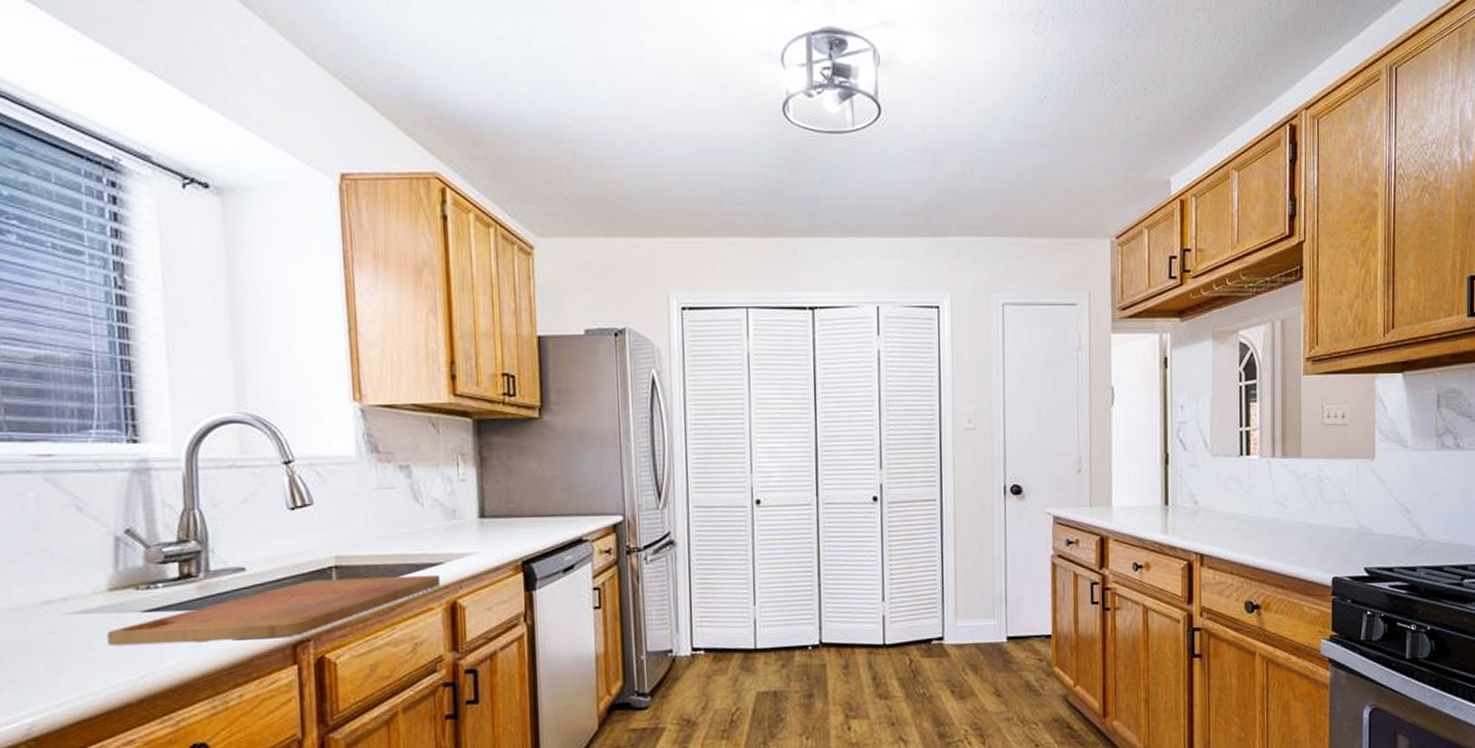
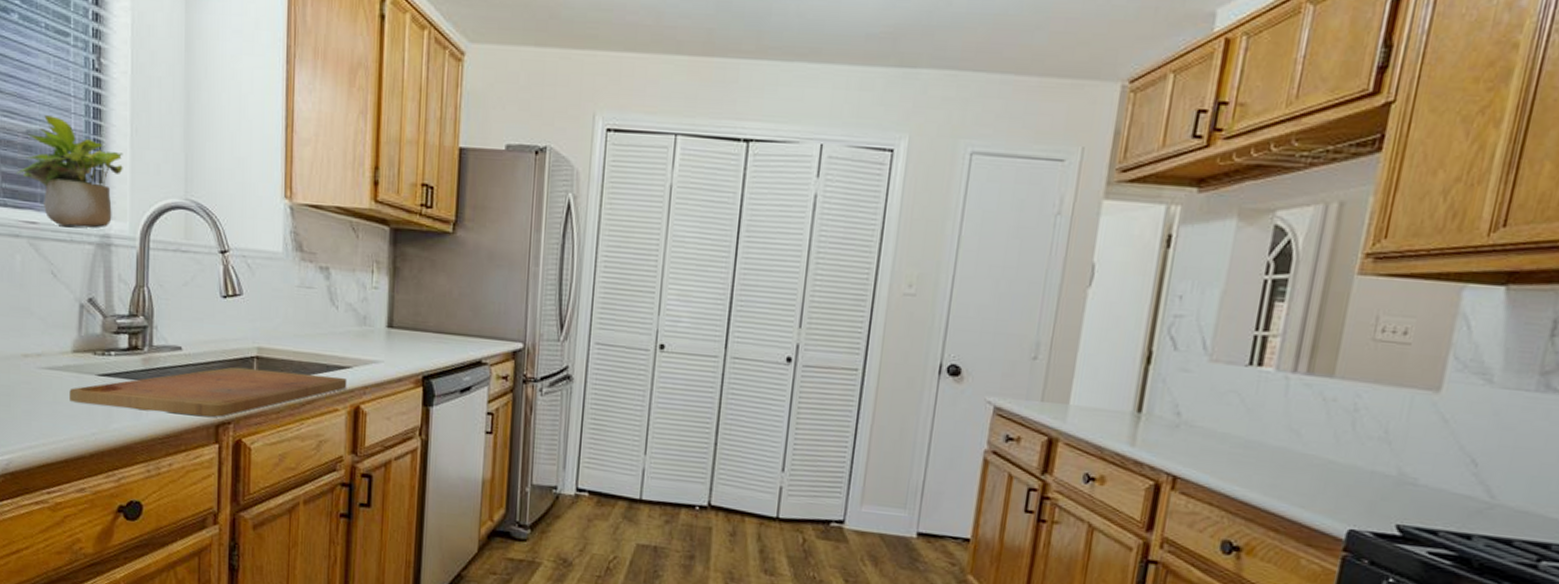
potted plant: none [22,339,160,456] -> present [15,115,123,229]

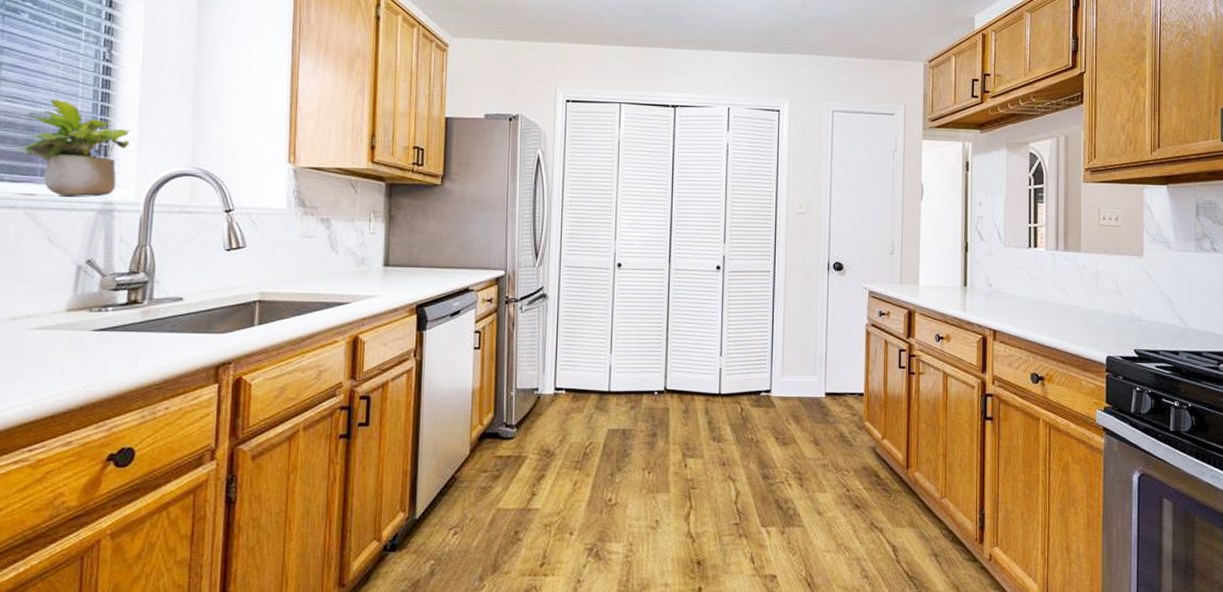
cutting board: present [69,367,347,418] -> none [60,311,347,360]

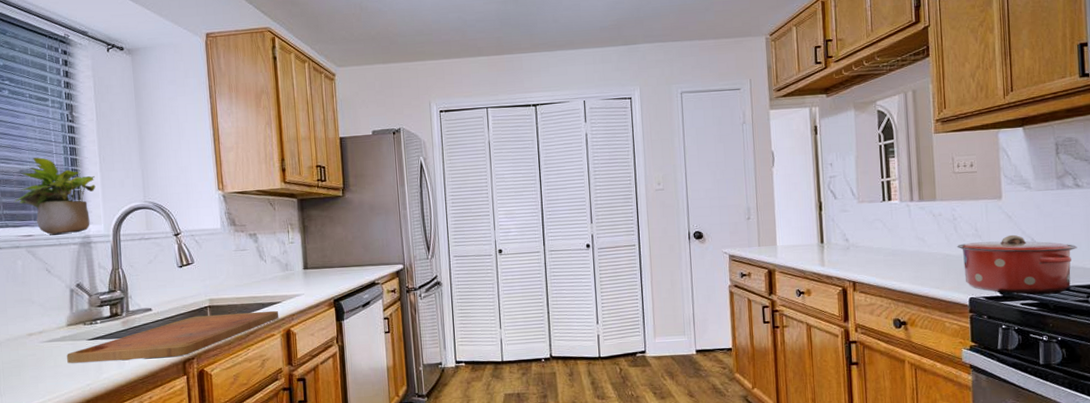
cutting board: none [60,311,347,360] -> present [67,310,279,363]
casserole: none [1098,294,1211,357] -> present [957,234,1077,294]

